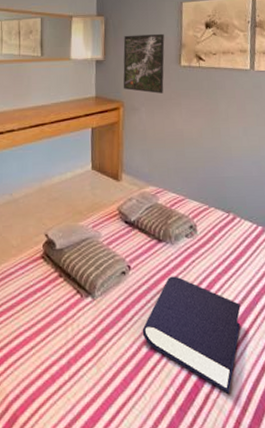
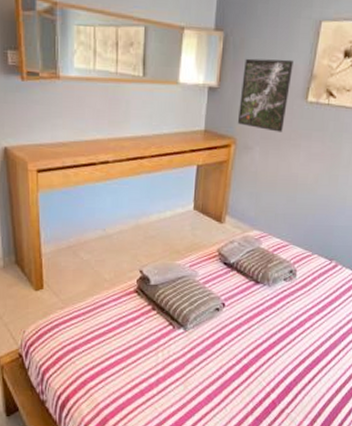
book: present [142,276,241,395] -> none [229,314,327,410]

